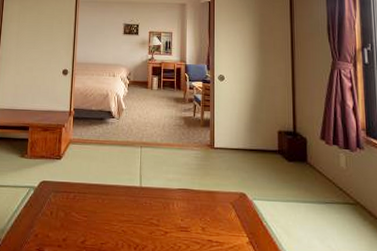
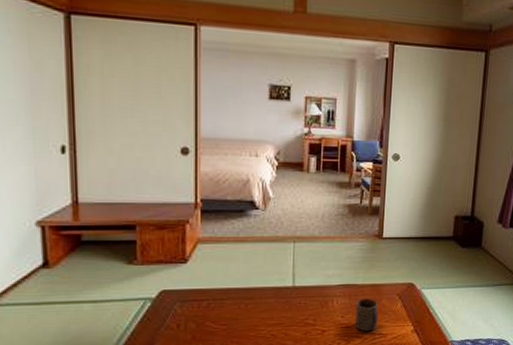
cup: none [194,203,214,238] -> present [355,298,378,332]

